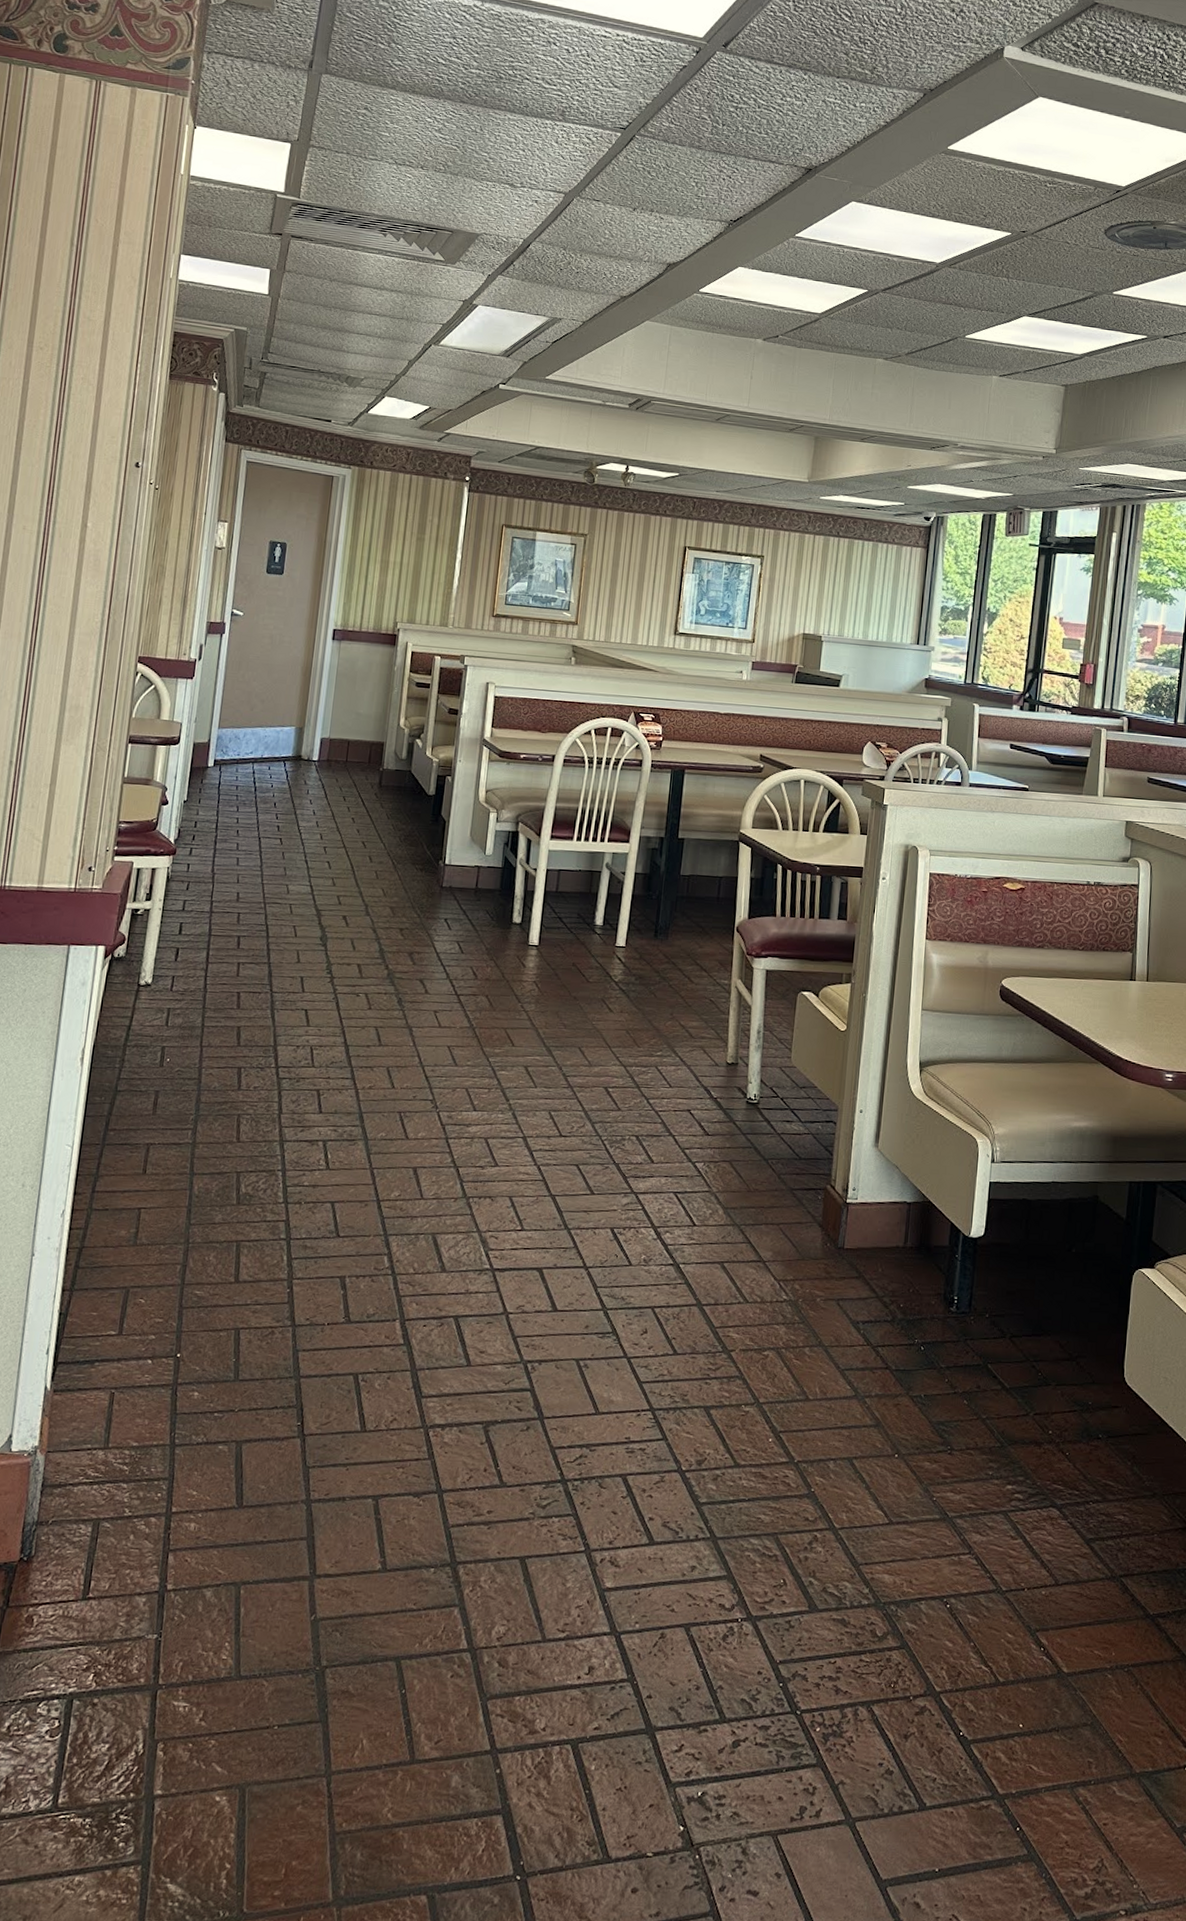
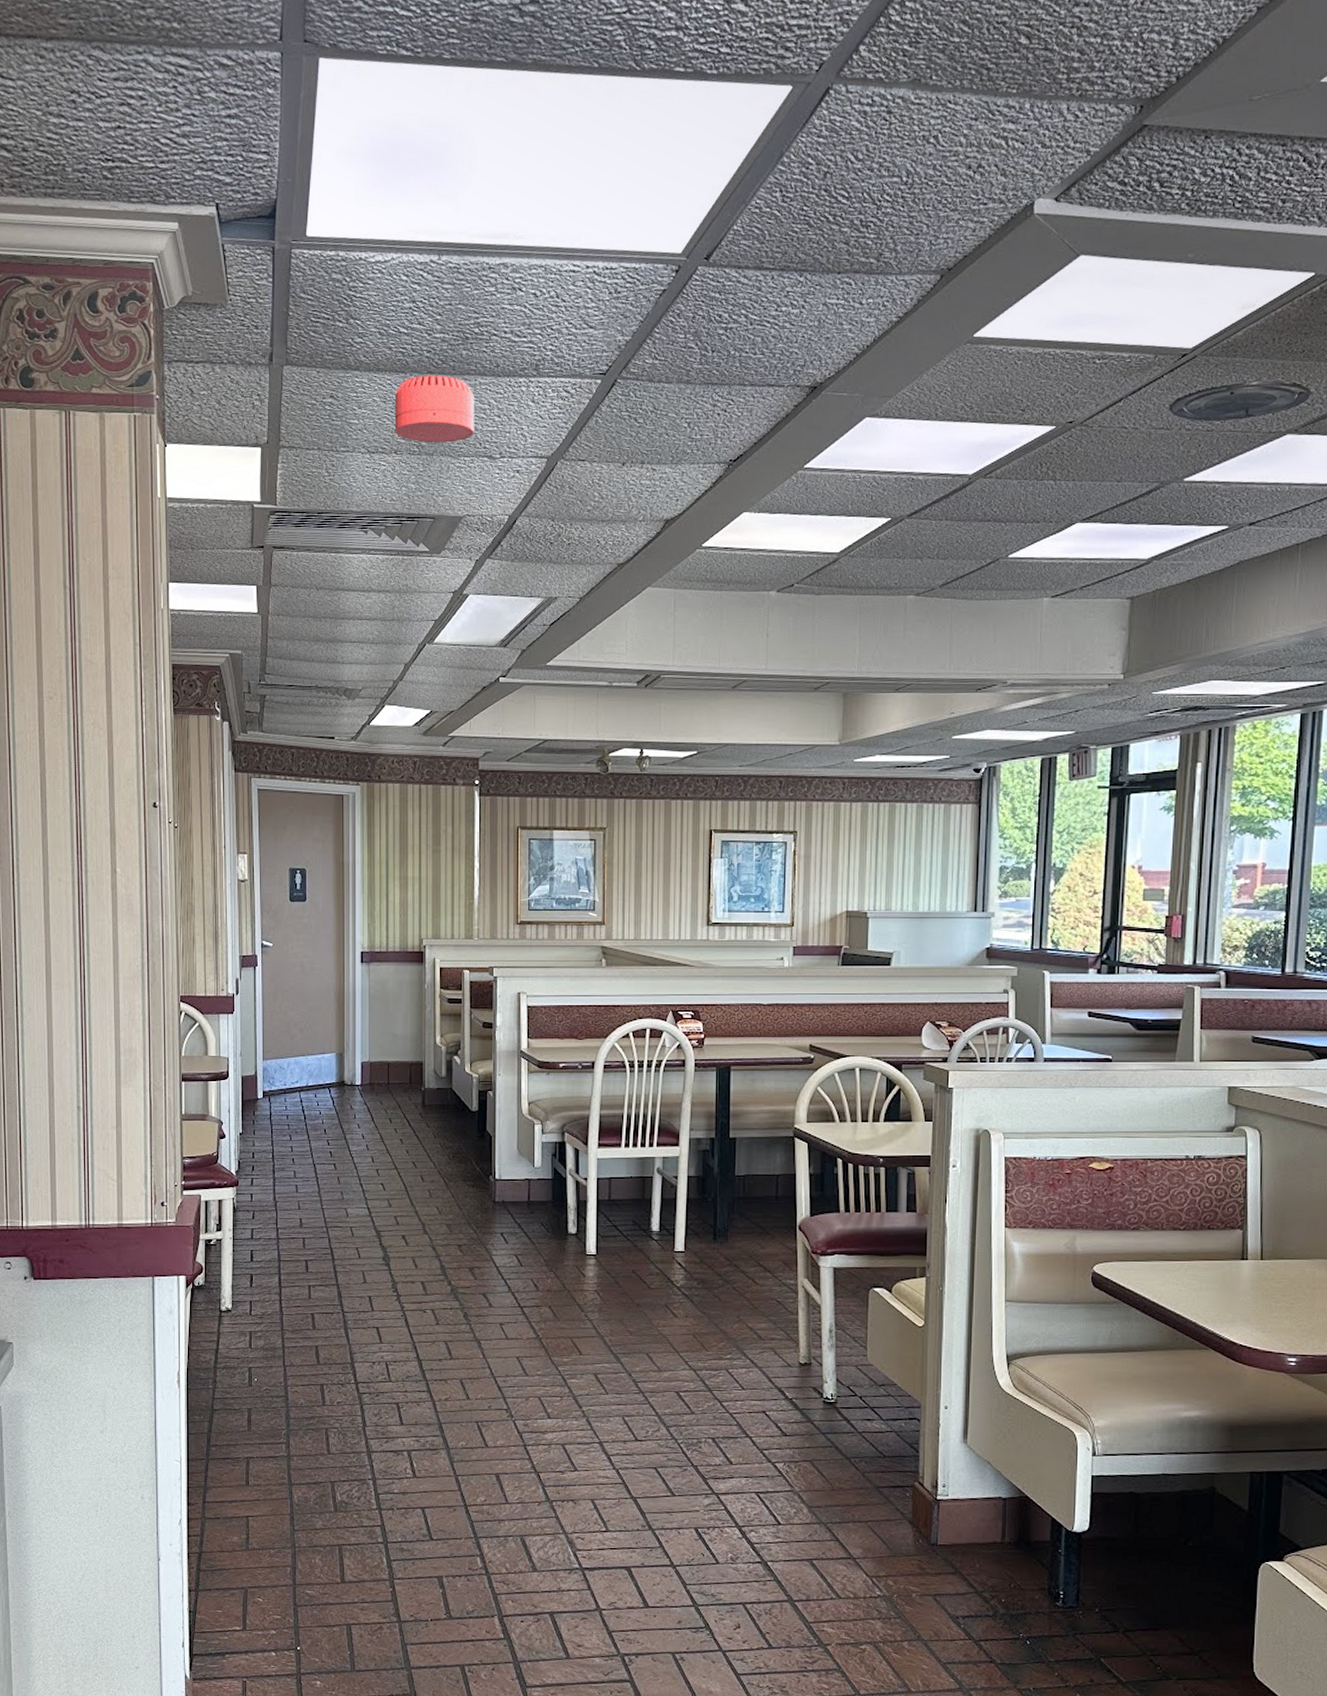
smoke detector: none [423,103,502,167] -> present [394,375,474,443]

